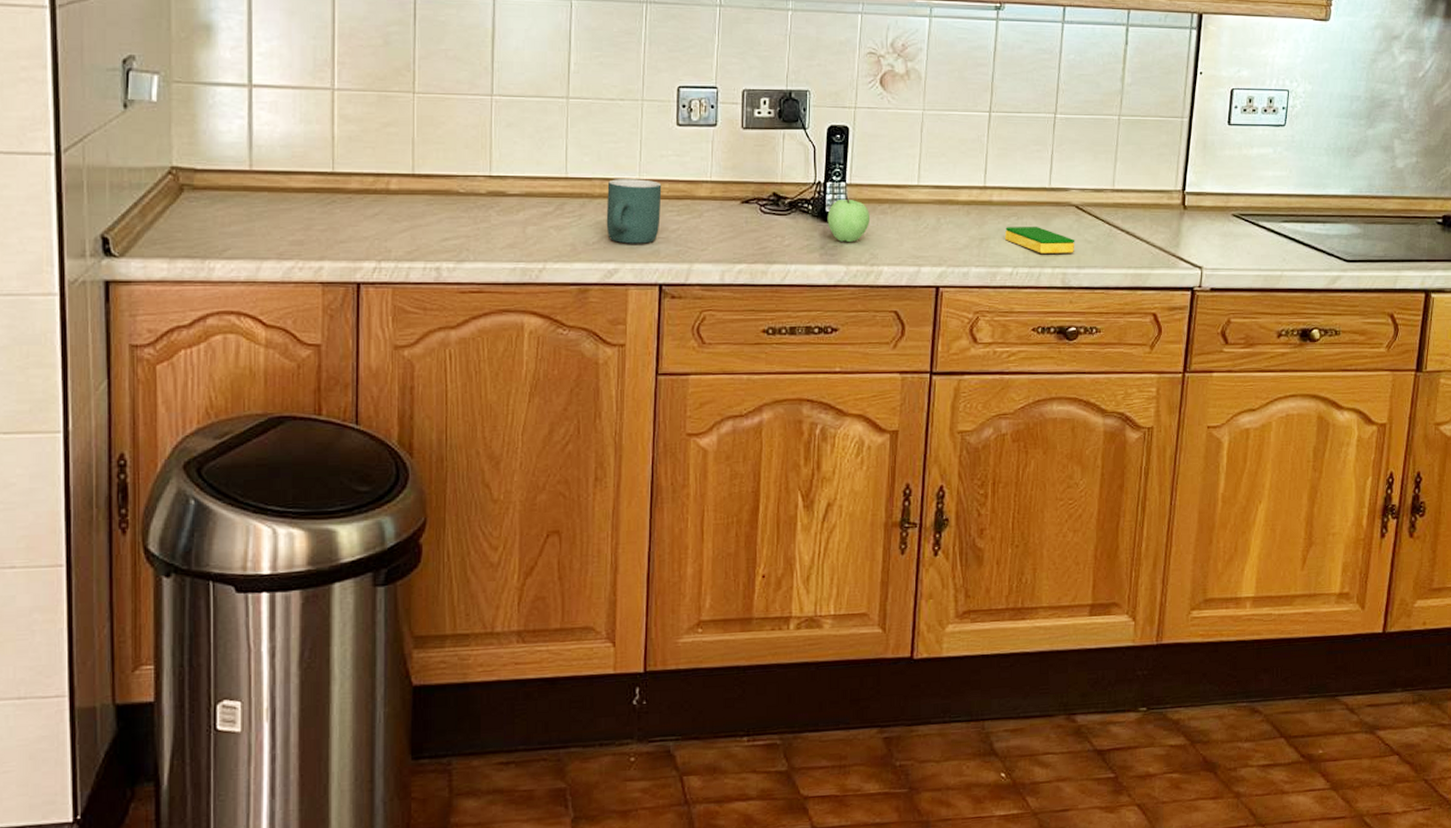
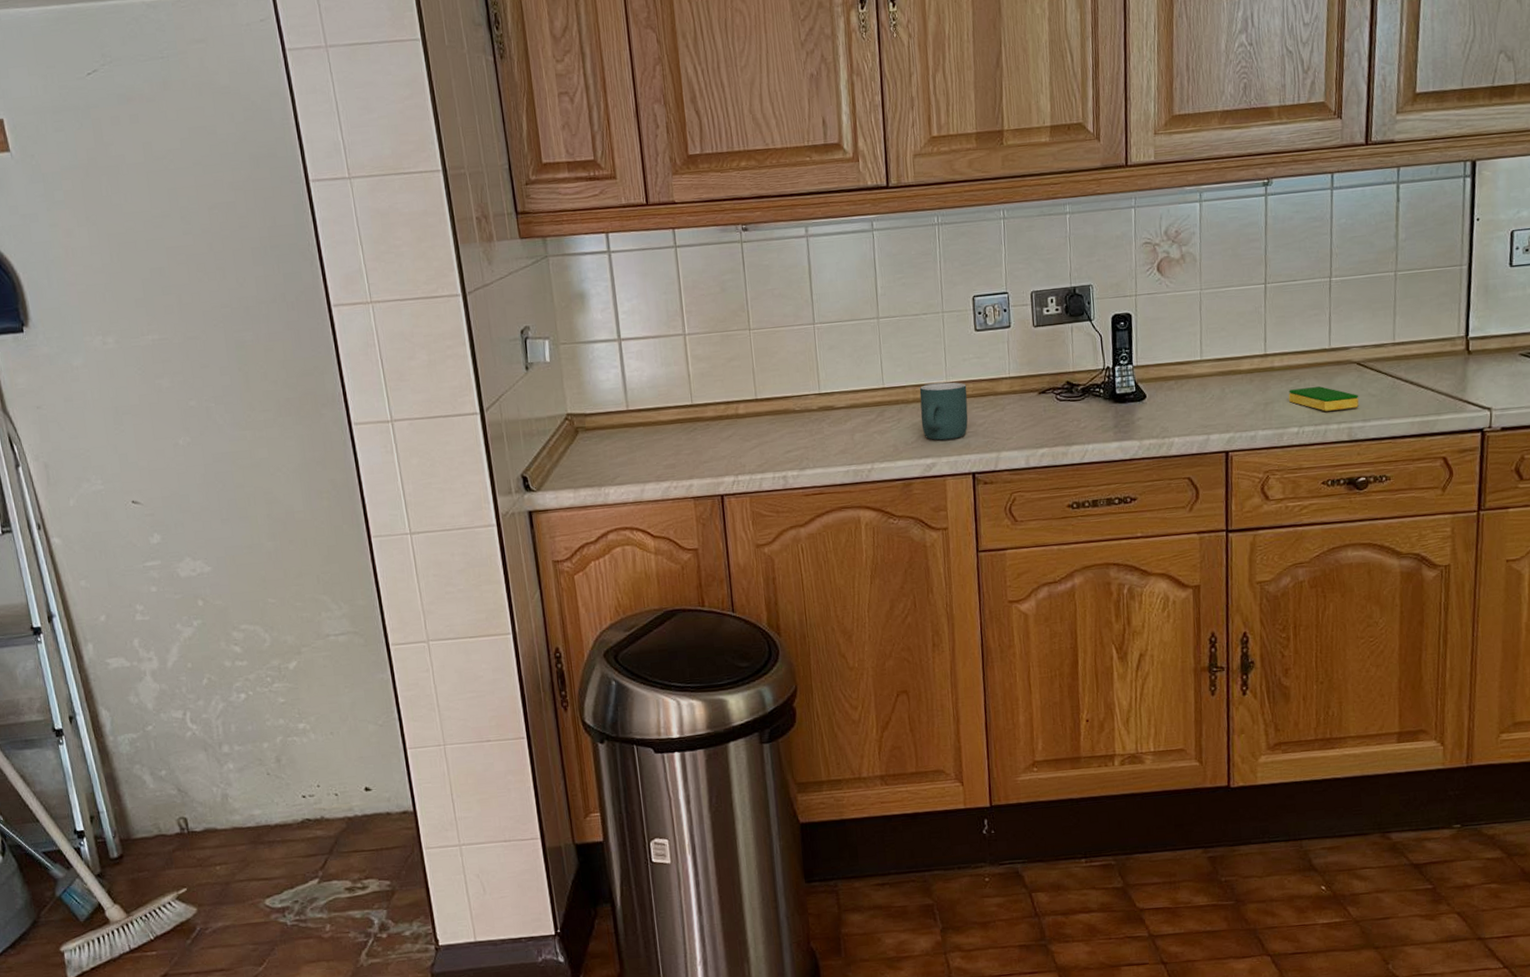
apple: present [827,197,869,243] -> none [1118,378,1158,420]

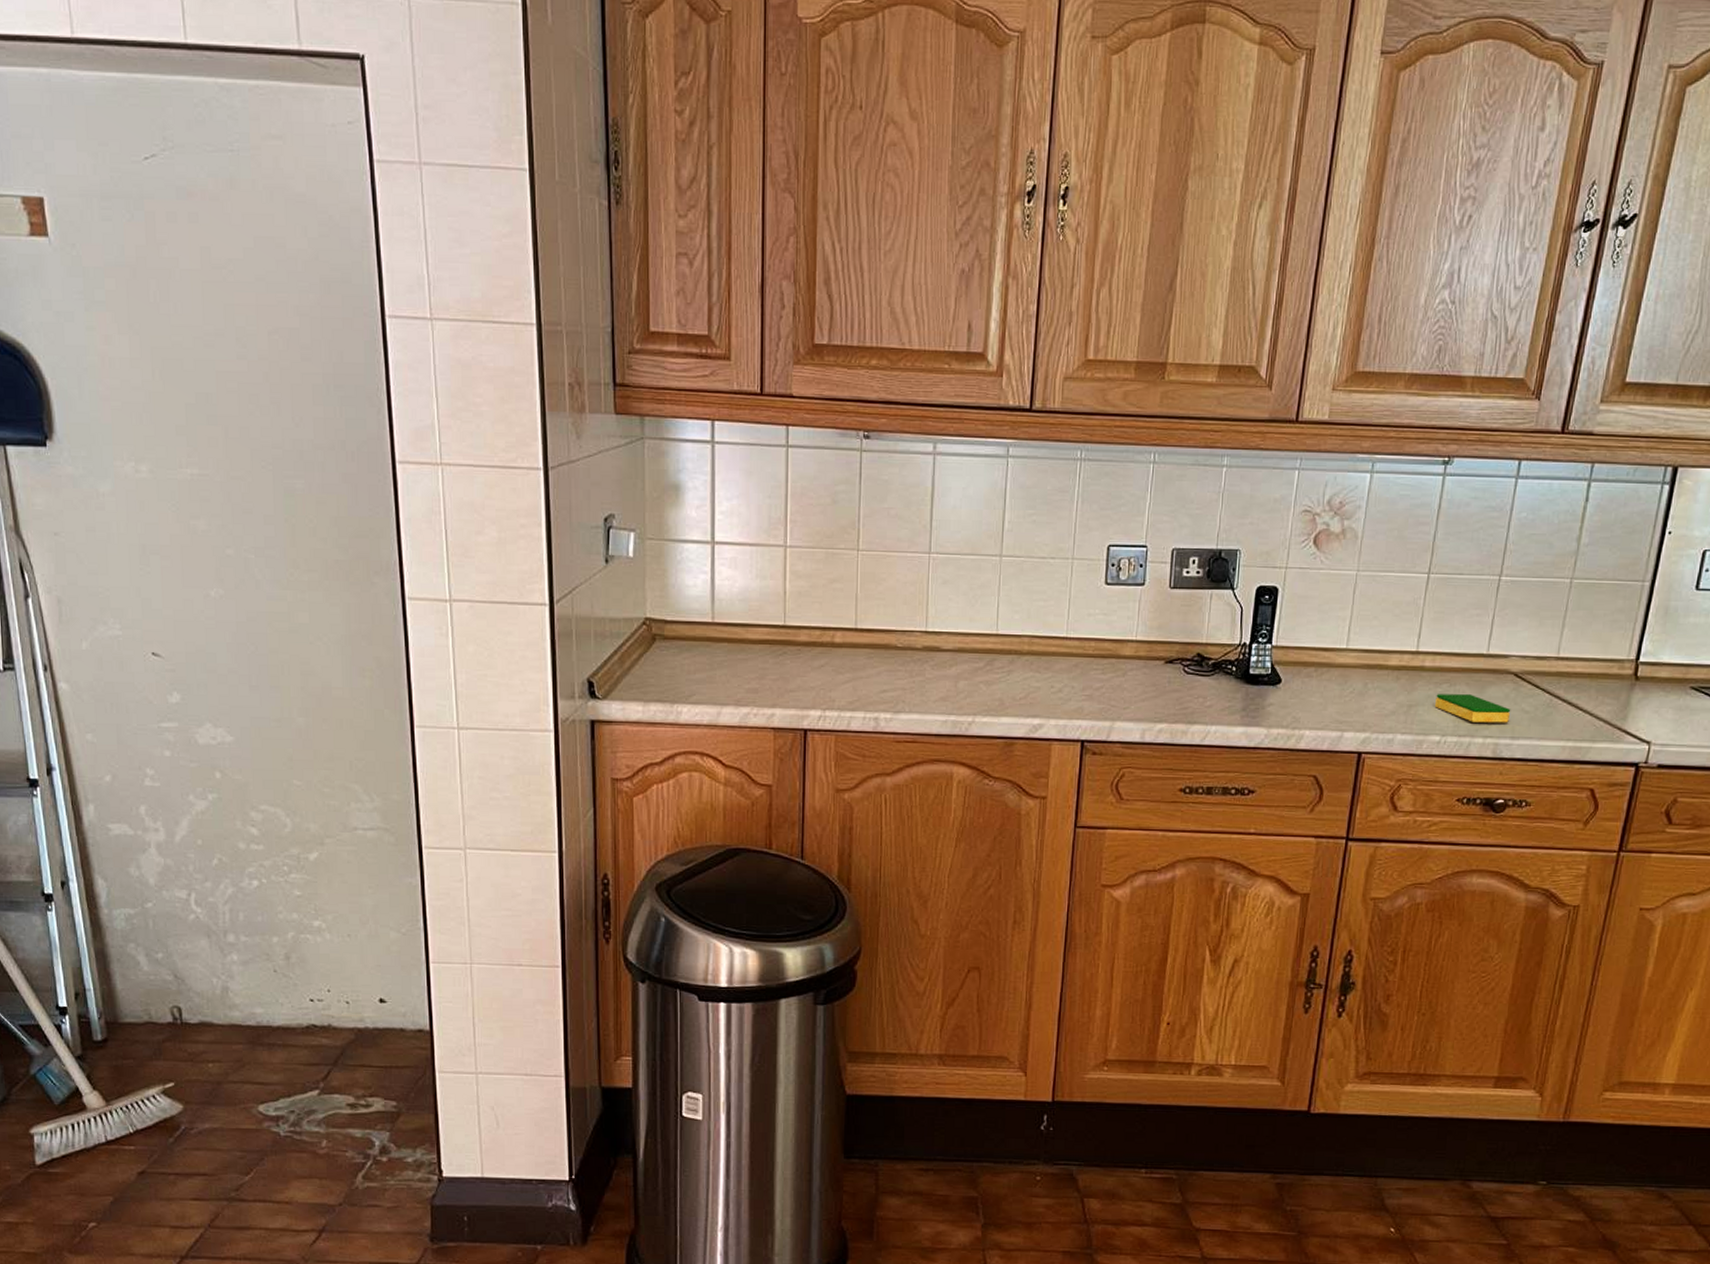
mug: present [919,382,968,441] -> none [1033,636,1088,701]

